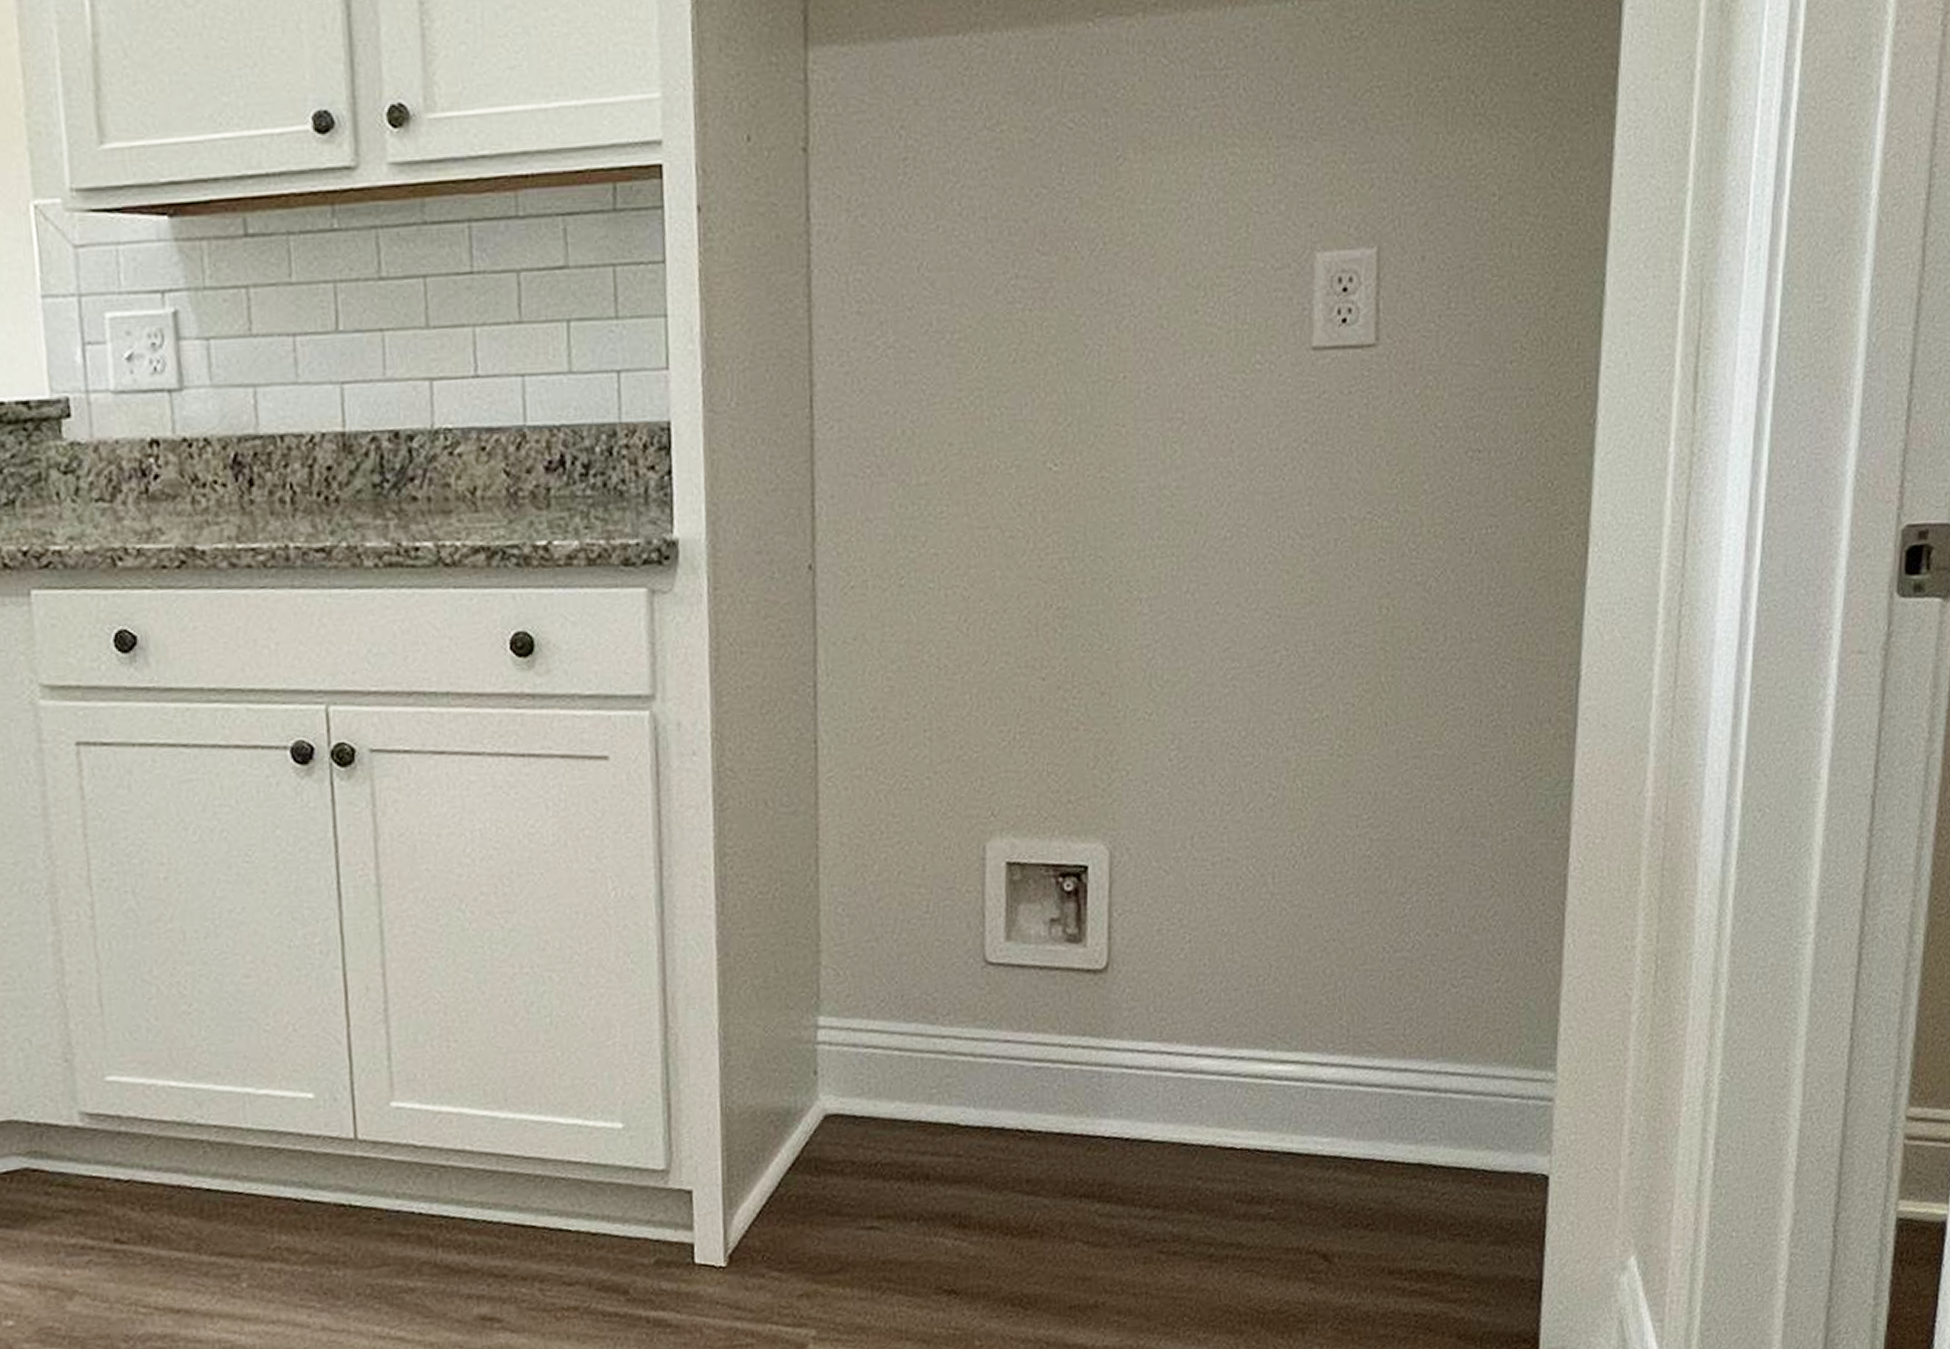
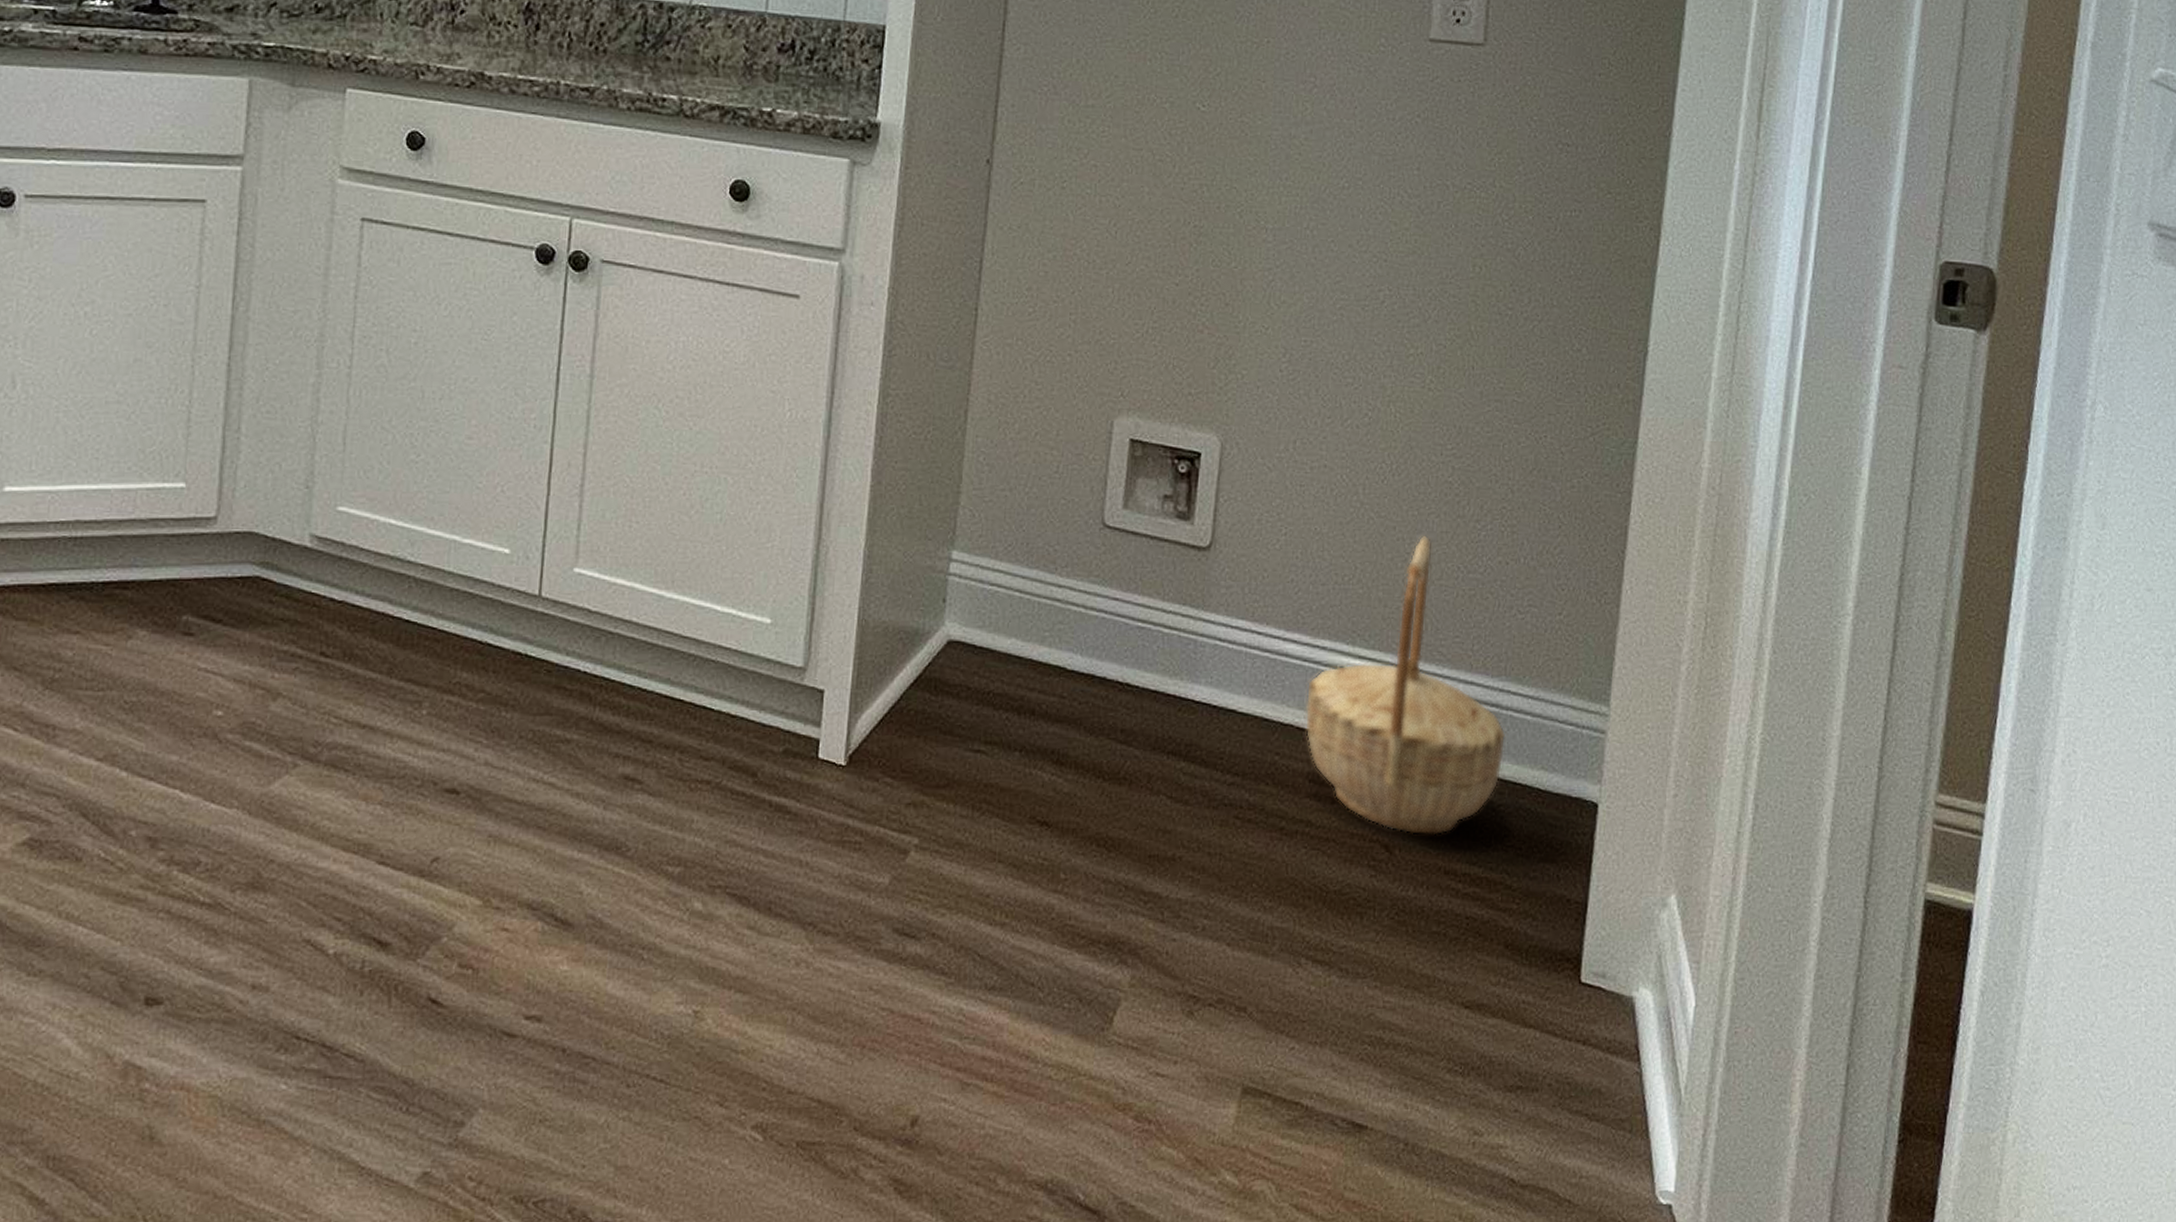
basket: none [1226,918,1446,1240] -> present [1304,535,1506,836]

